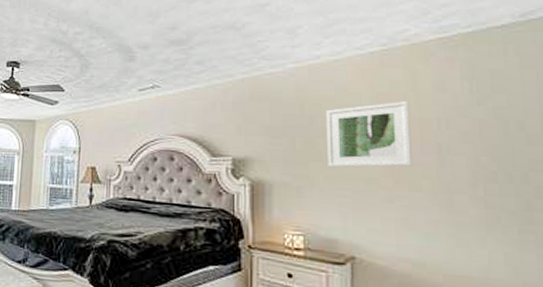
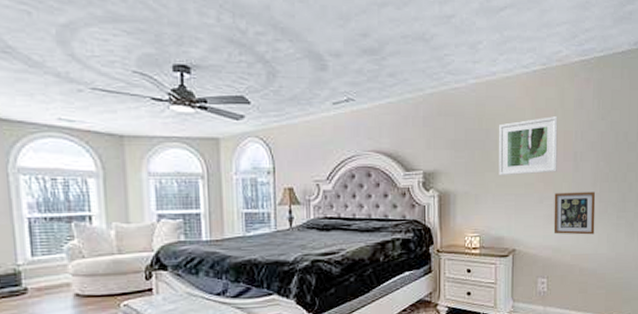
picture frame: none [410,192,482,251] -> present [553,192,596,235]

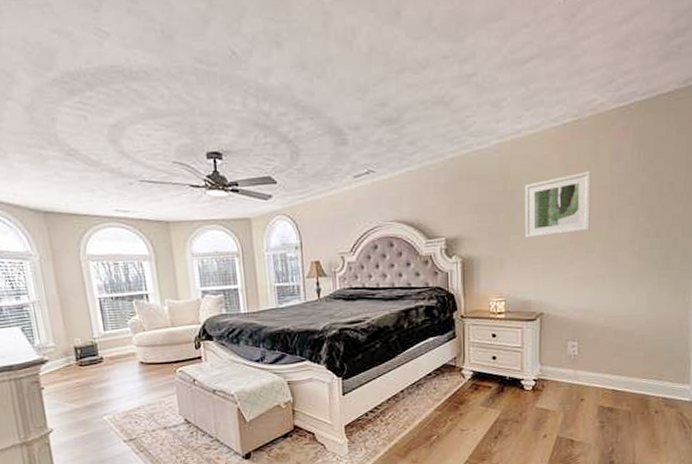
picture frame: present [553,192,596,235] -> none [585,249,634,296]

